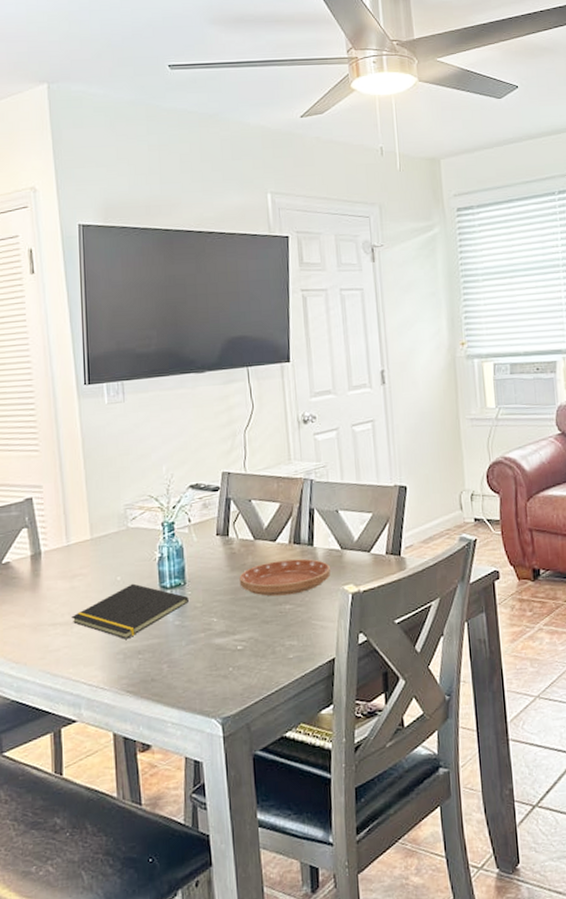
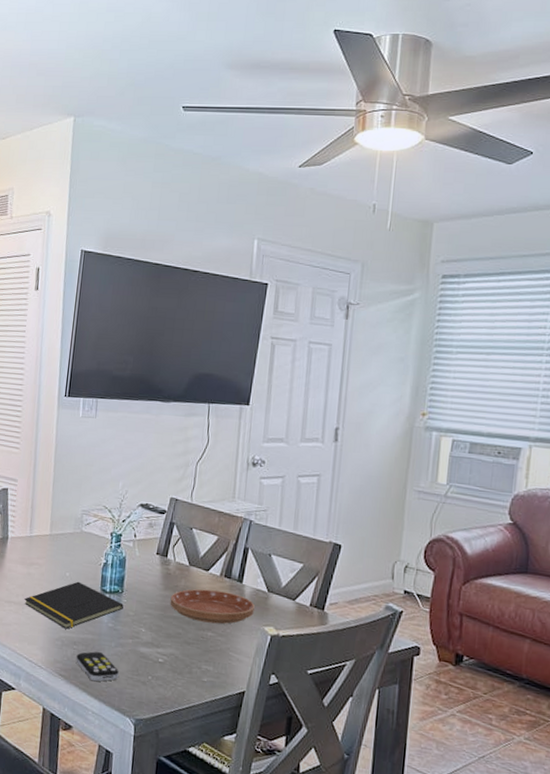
remote control: none [143,655,195,689] -> present [76,651,119,682]

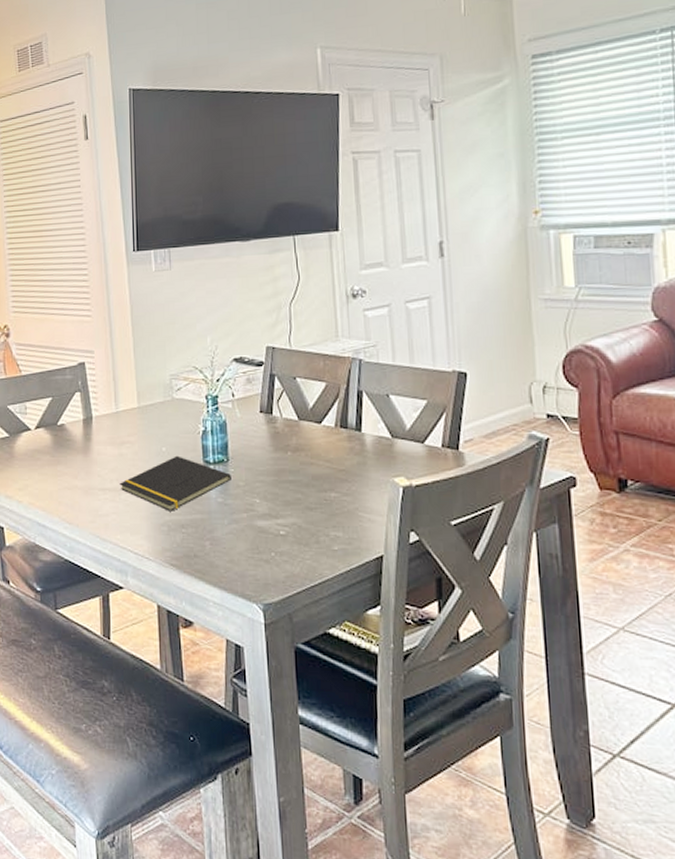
remote control: present [76,651,119,682] -> none [186,533,237,567]
saucer: present [170,589,255,624] -> none [283,444,380,482]

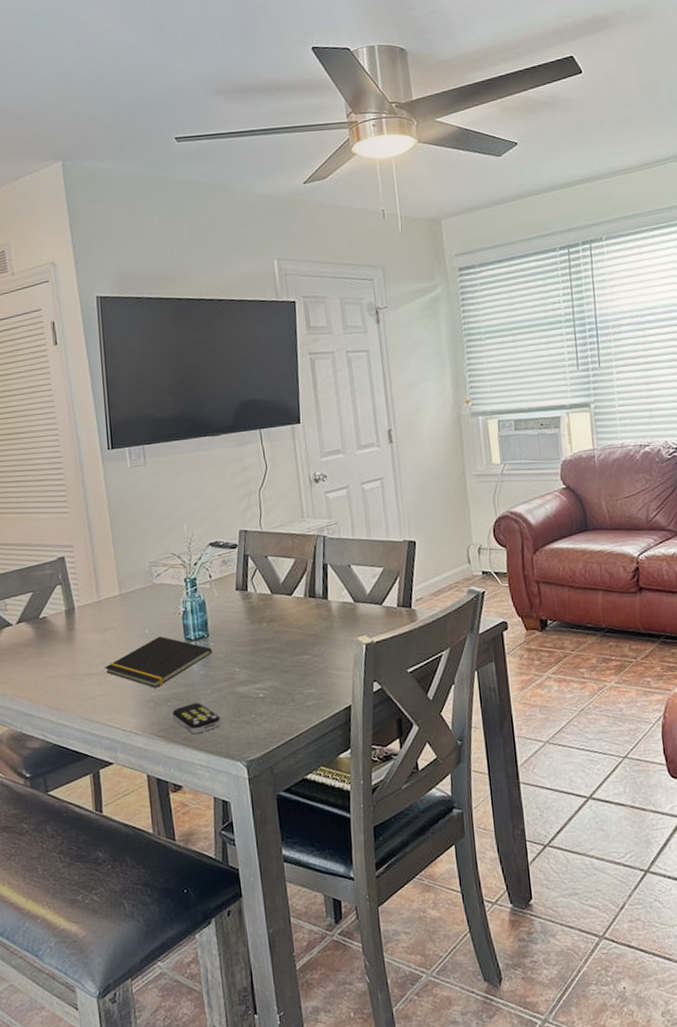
remote control: none [186,533,237,567] -> present [172,703,221,734]

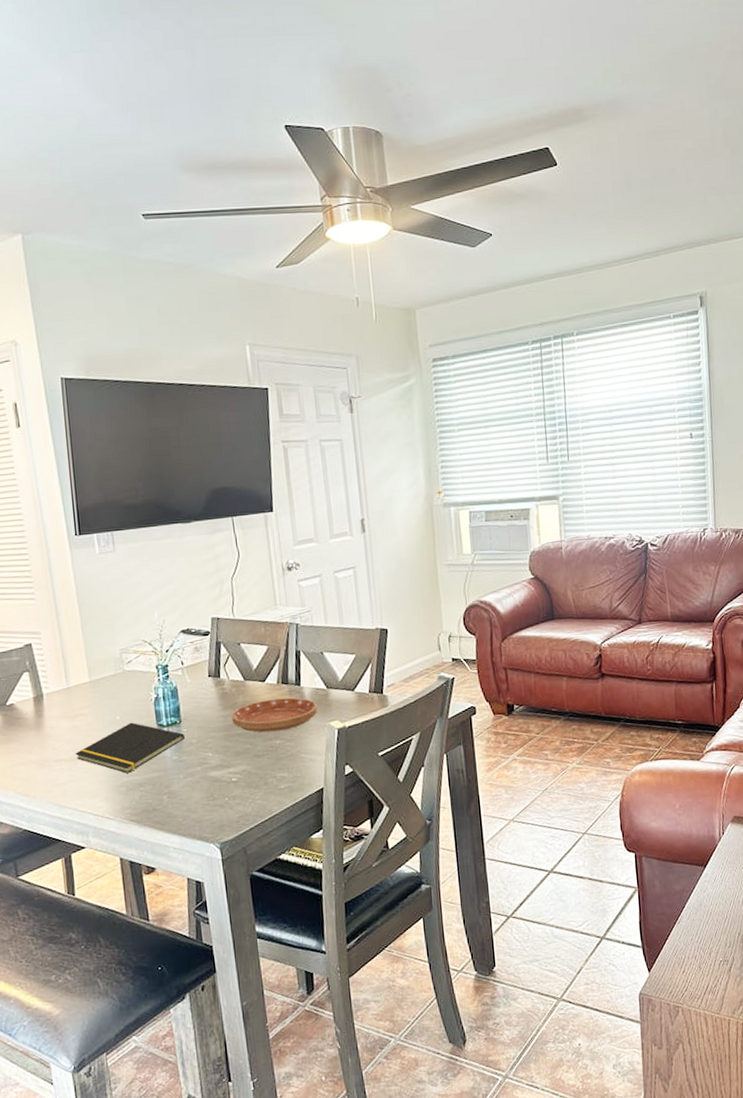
remote control: present [172,703,221,734] -> none [145,787,194,818]
saucer: none [258,611,345,648] -> present [231,697,317,733]

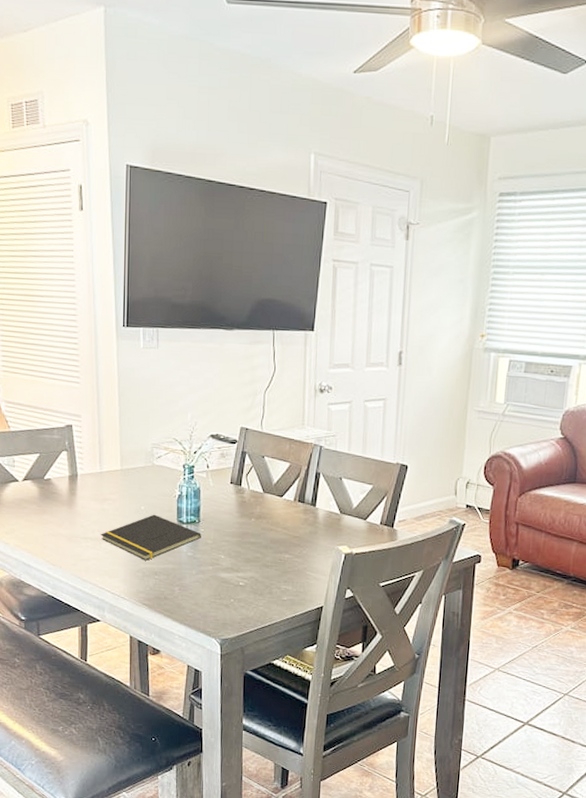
saucer: present [231,697,317,733] -> none [247,514,328,546]

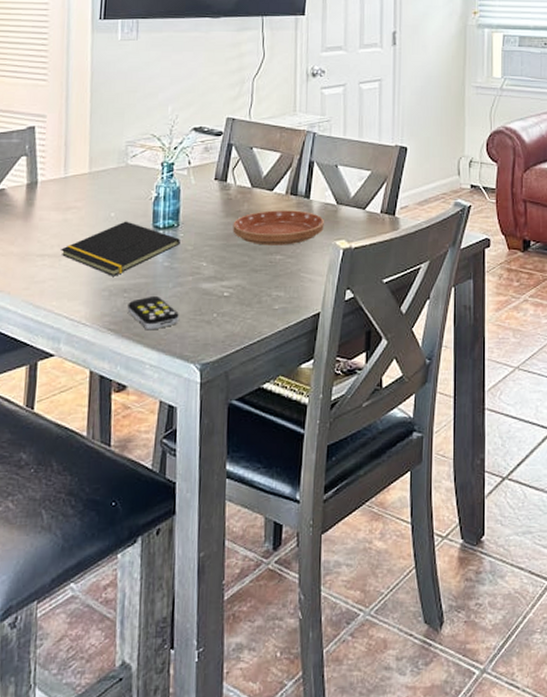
remote control: none [158,580,202,608] -> present [127,296,179,330]
saucer: none [247,514,328,546] -> present [233,210,324,246]

